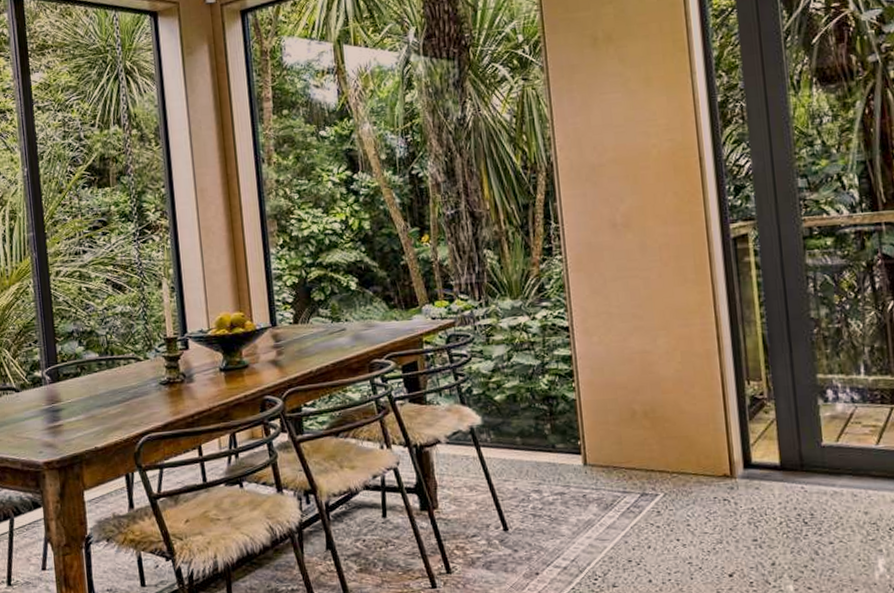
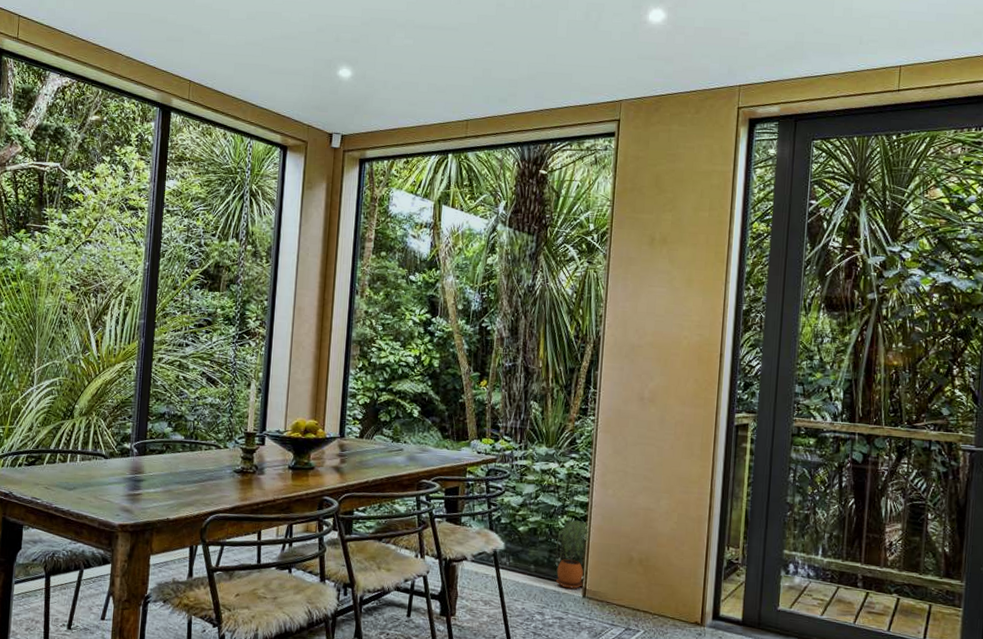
potted plant: none [541,378,582,458] -> present [555,520,590,589]

